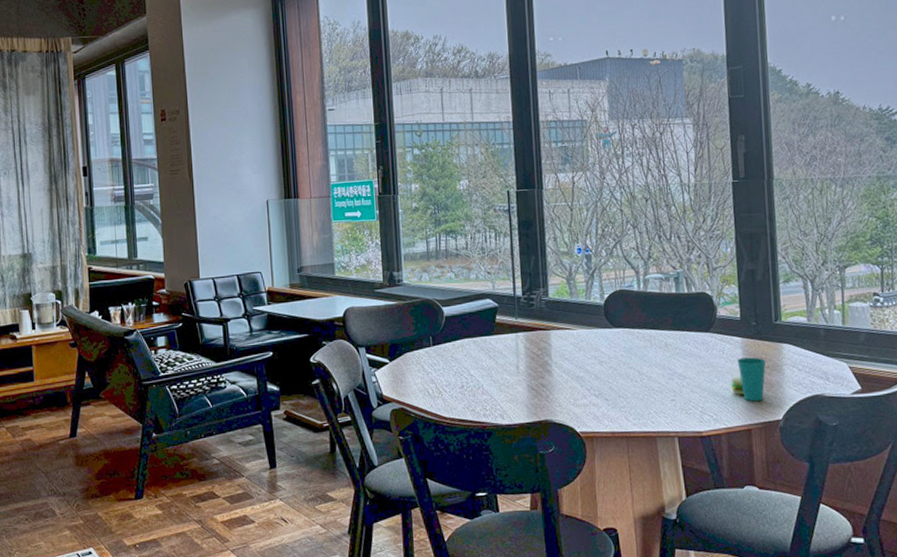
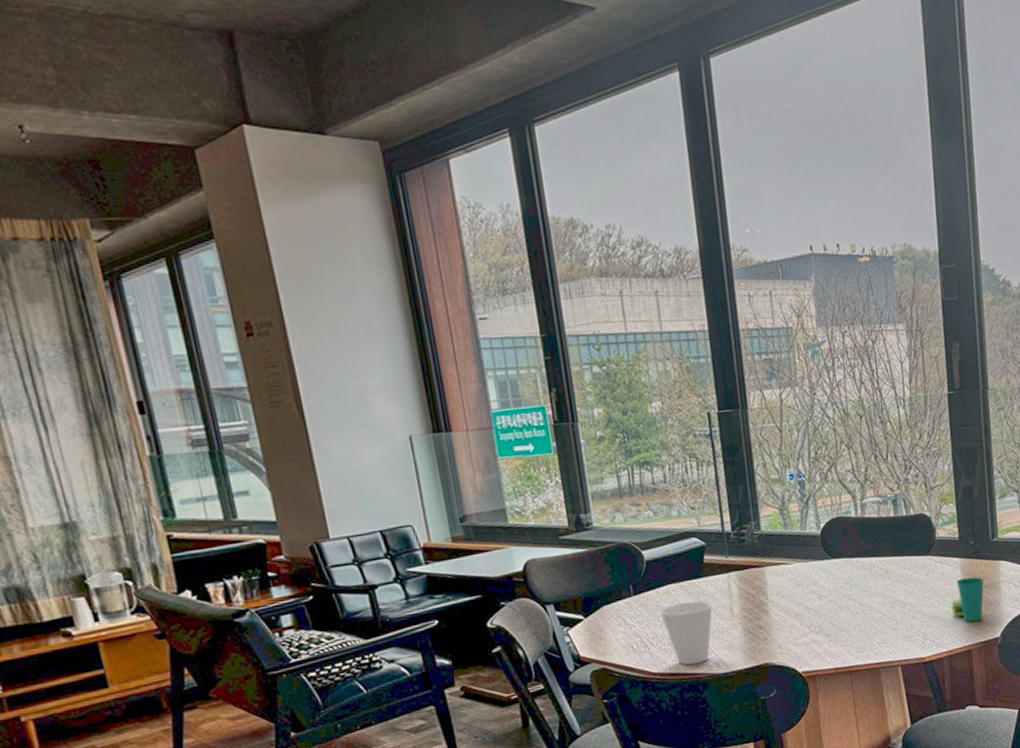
cup: none [454,356,501,414] -> present [660,601,713,666]

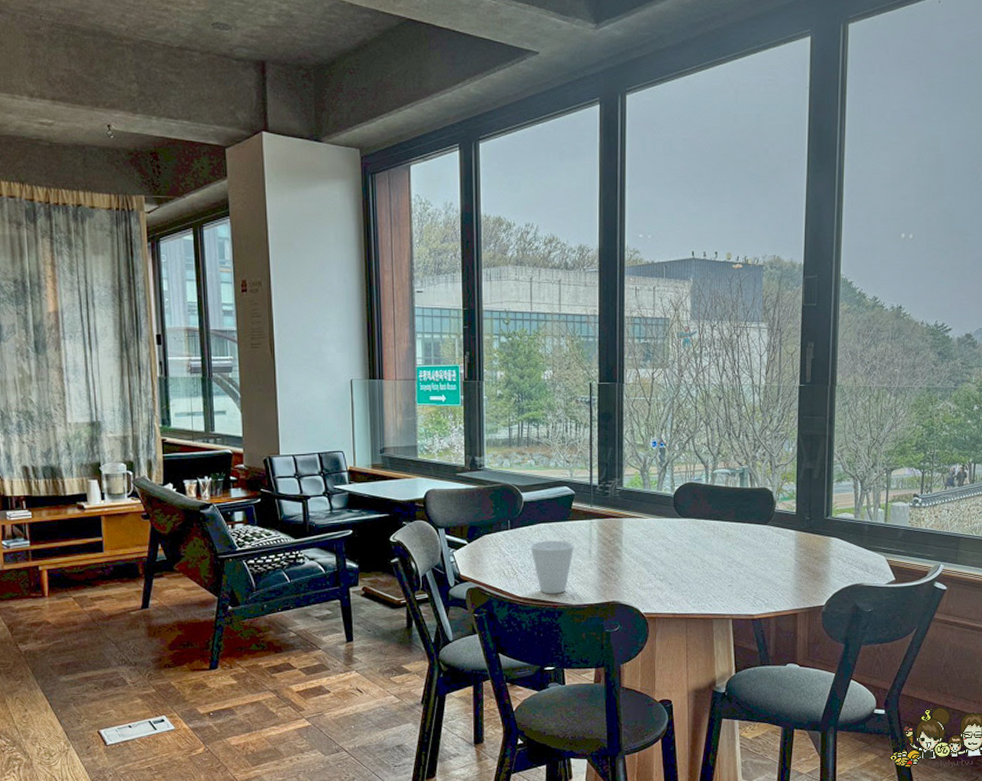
cup: present [951,576,984,622] -> none [783,549,815,589]

